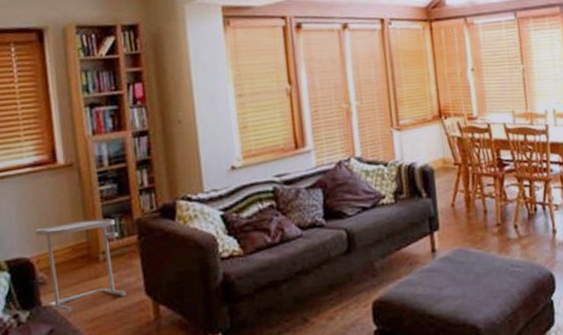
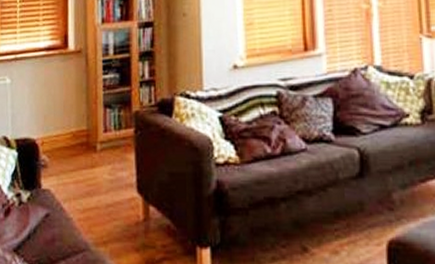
side table: present [35,218,126,312] -> none [43,107,118,198]

